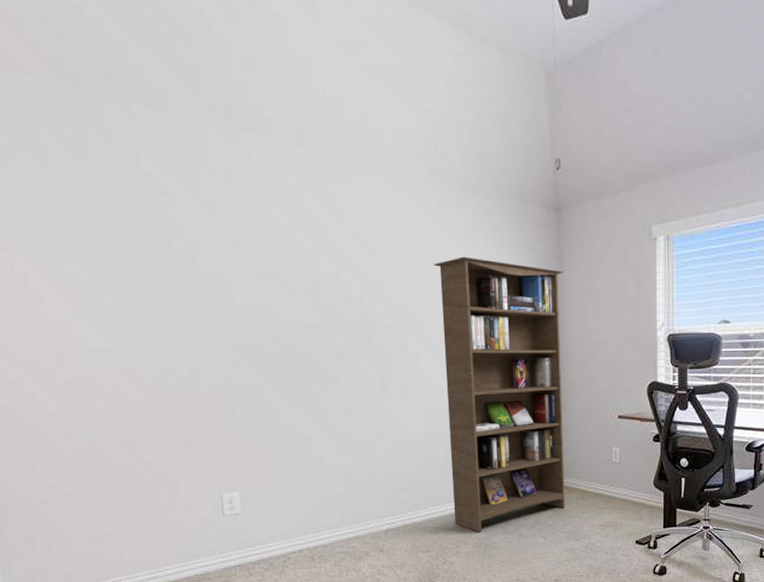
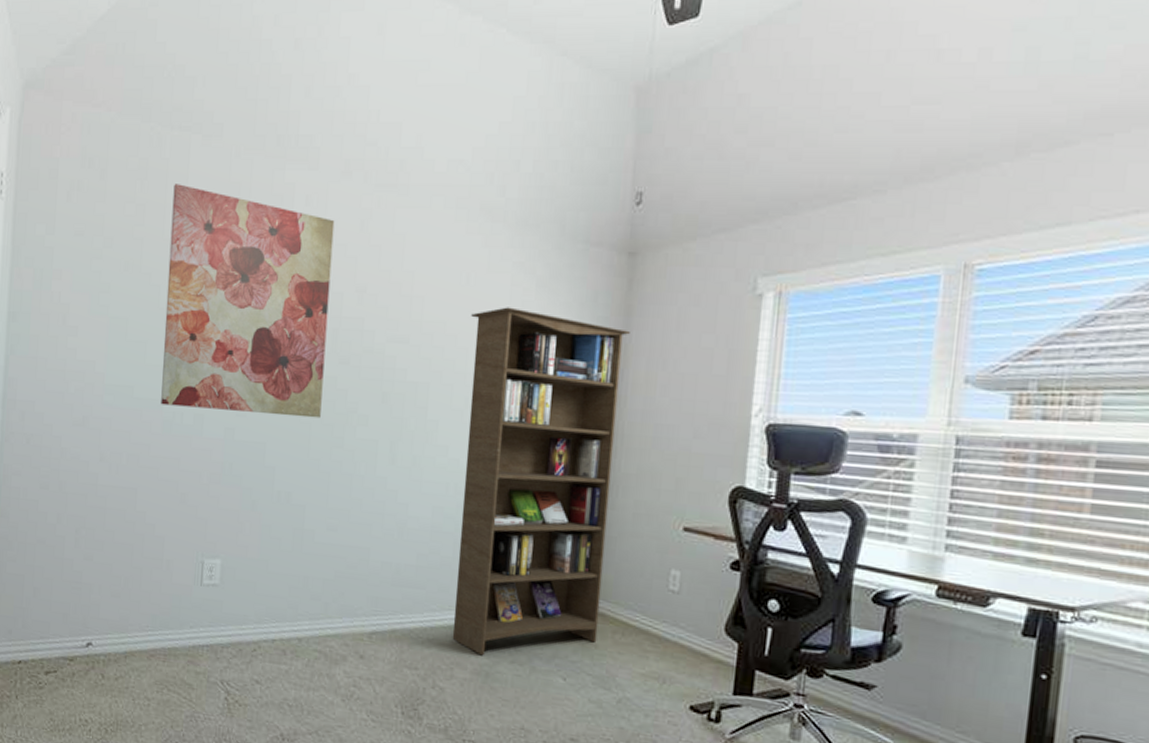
wall art: none [122,152,313,363] -> present [161,184,335,419]

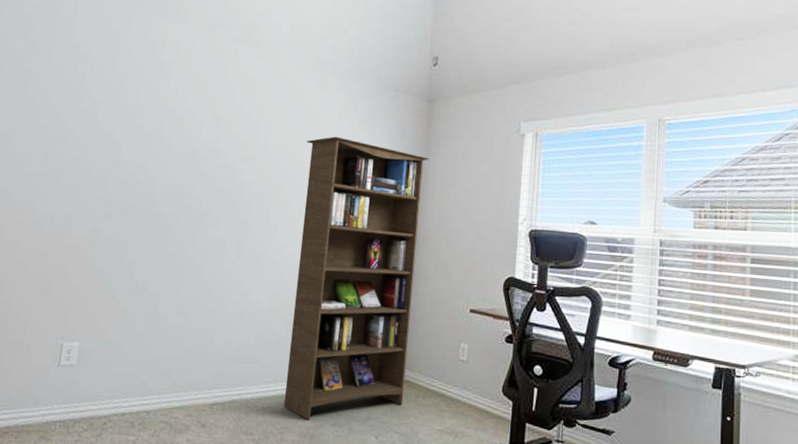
wall art: present [161,184,335,419] -> none [34,27,199,221]

